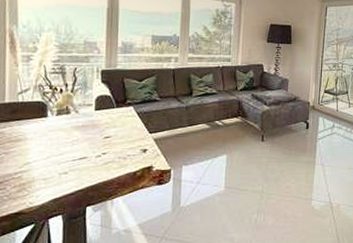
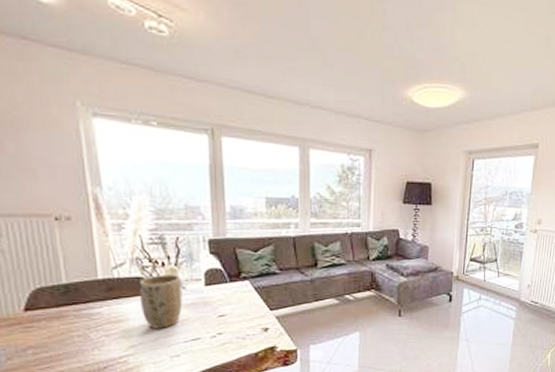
plant pot: none [38,100,76,148] -> present [138,274,183,329]

